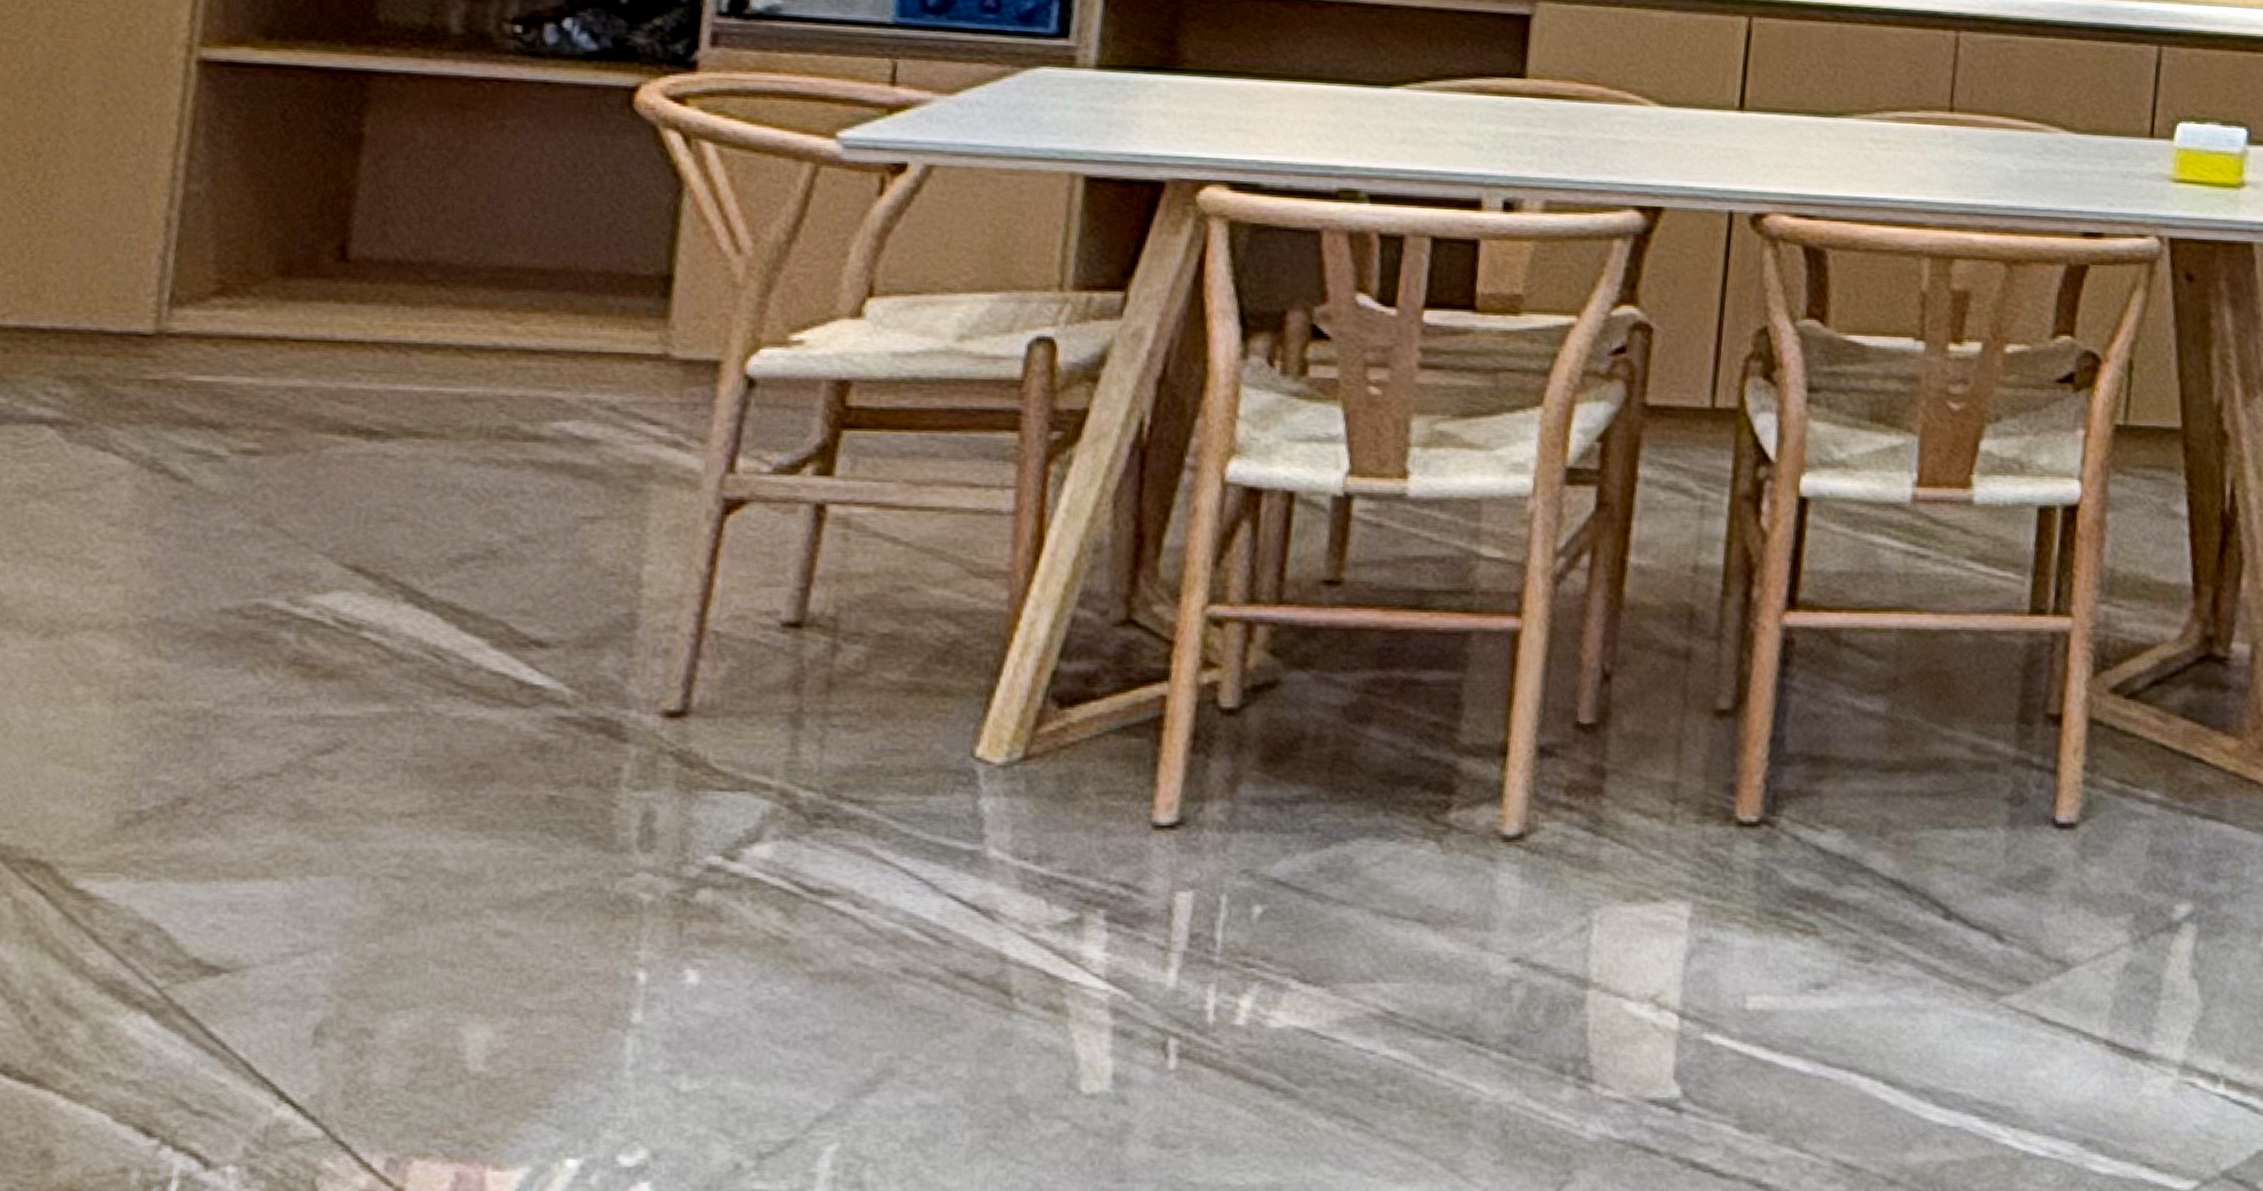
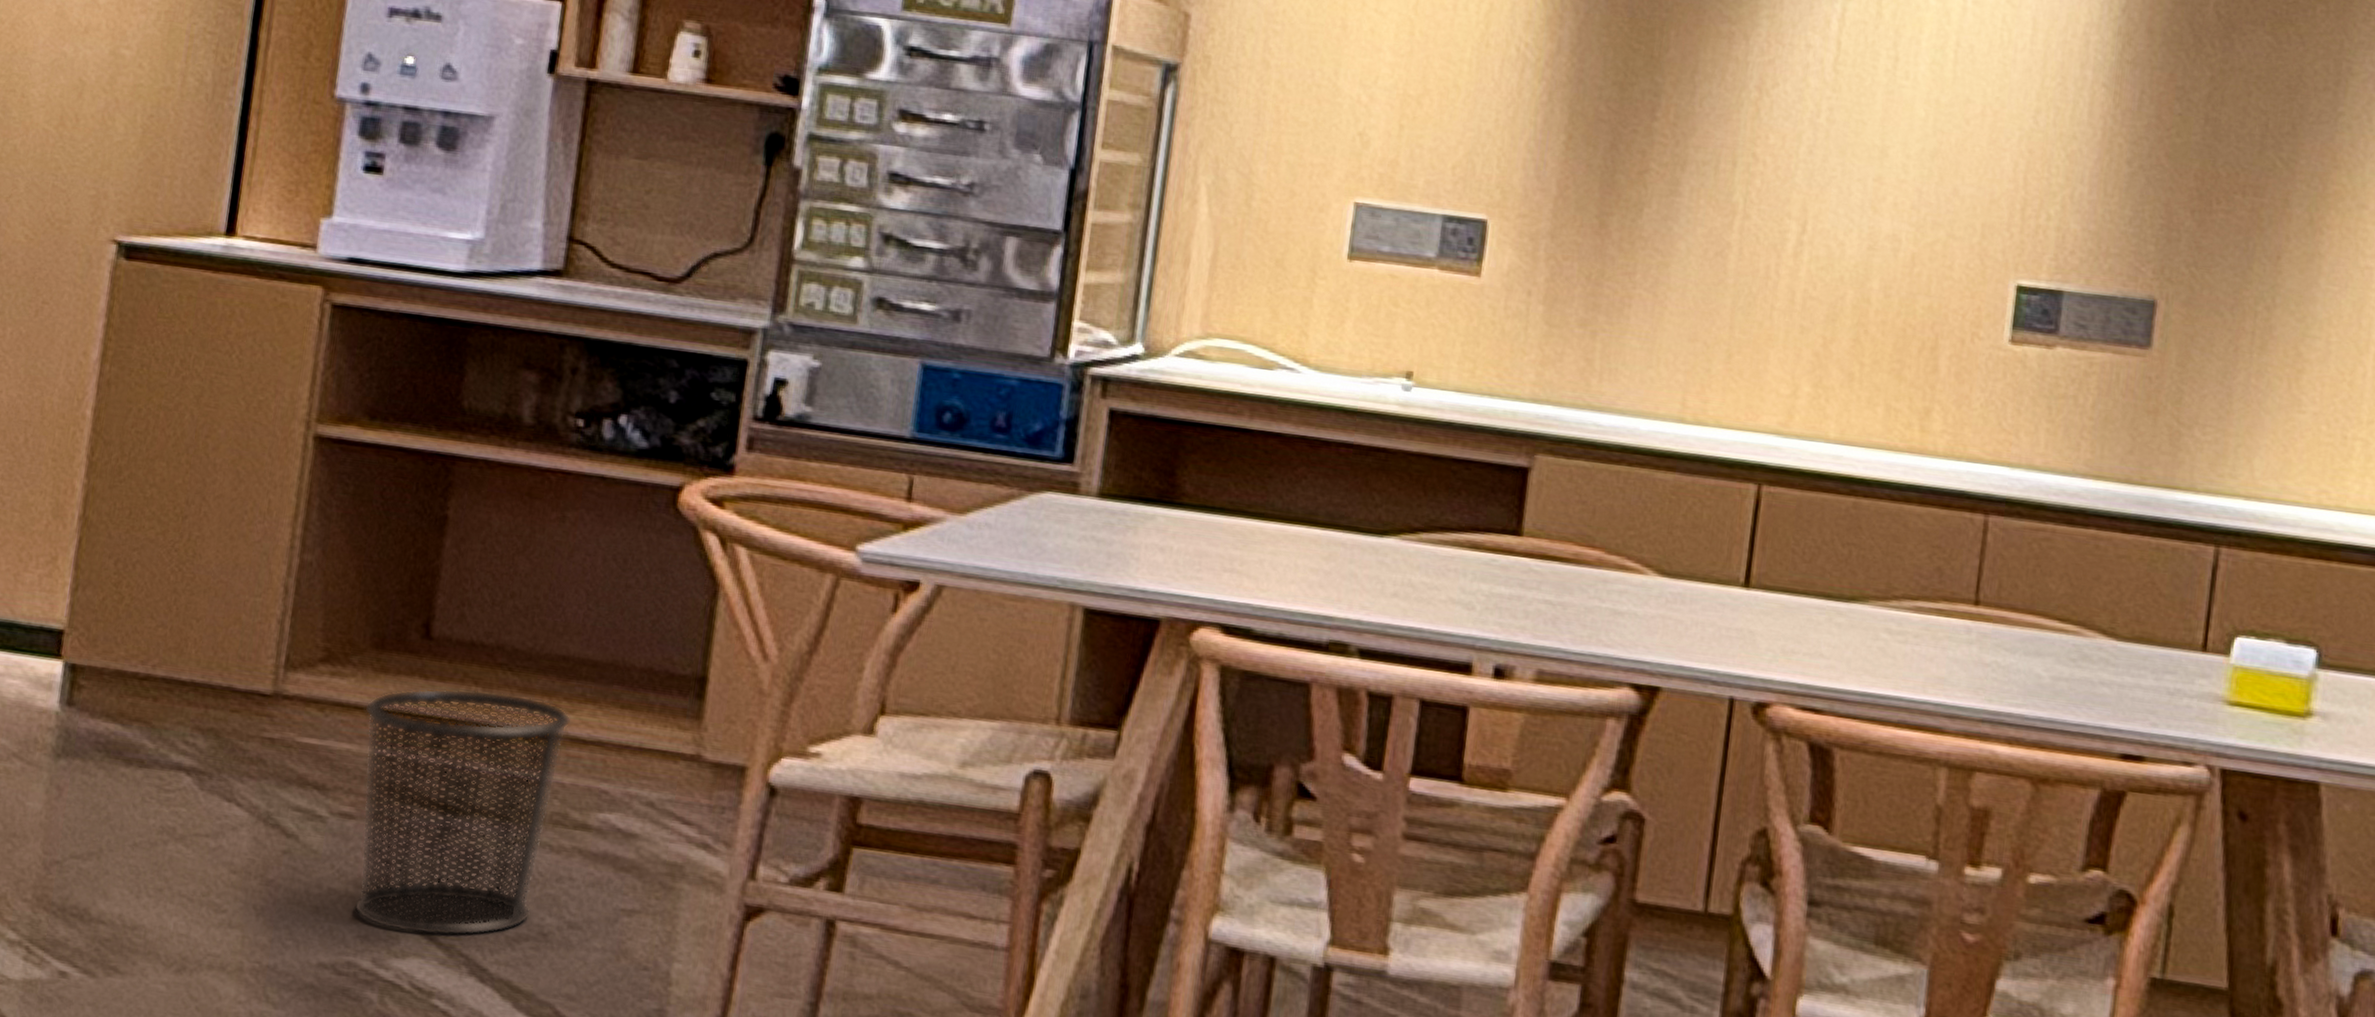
waste bin: none [262,309,517,567] -> present [353,688,571,937]

